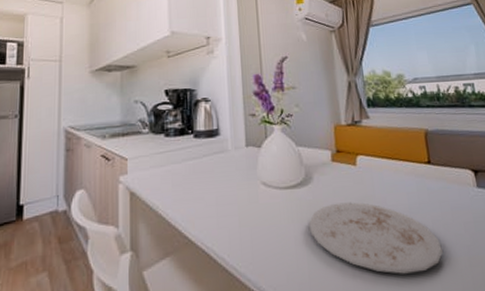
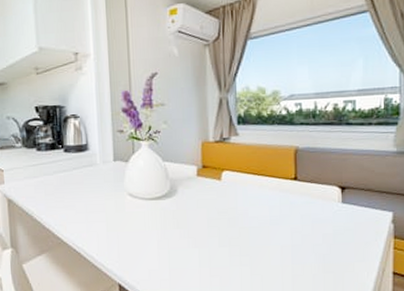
plate: present [309,202,444,274] -> none [172,213,299,276]

